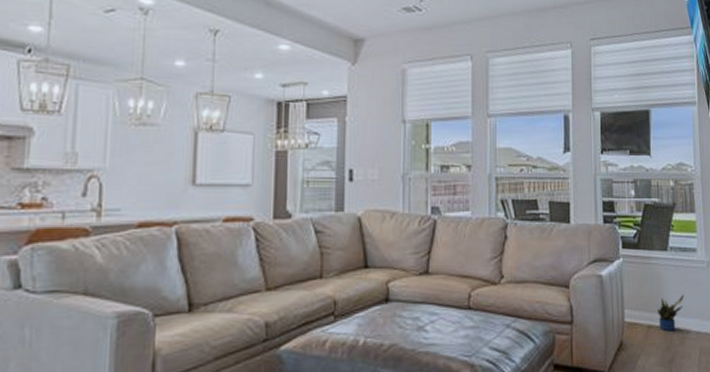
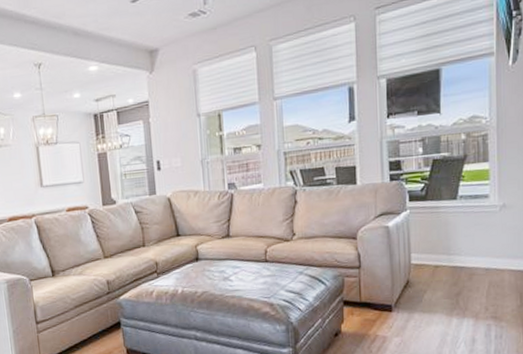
potted plant: present [658,294,685,332] -> none [445,236,474,270]

